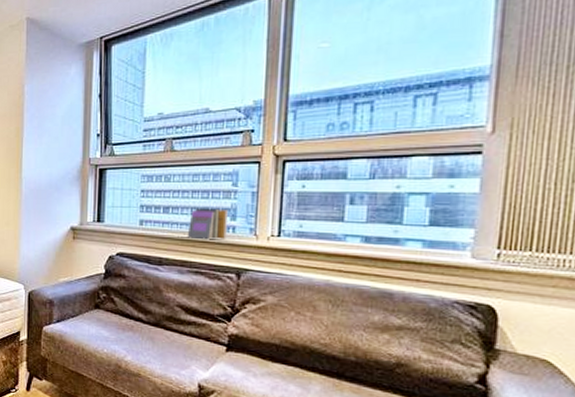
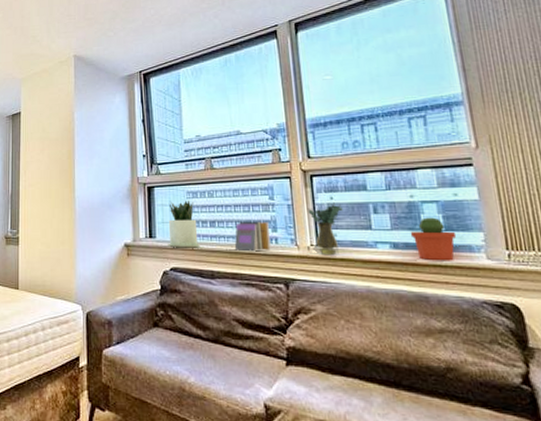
planter: none [116,184,152,234] -> present [168,200,201,248]
vase: none [273,191,314,247] -> present [307,202,343,256]
succulent plant: none [387,210,442,258] -> present [410,217,457,261]

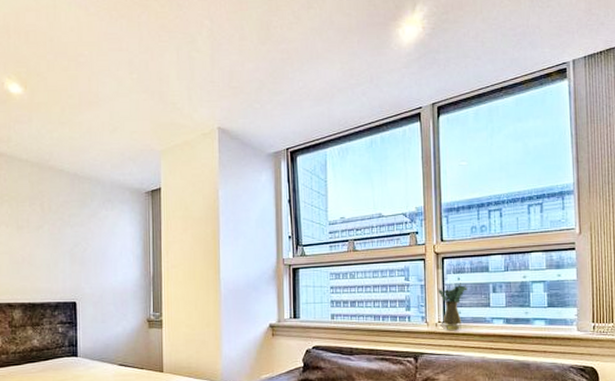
planter: present [168,200,201,248] -> none [311,281,342,328]
books: present [234,221,271,252] -> none [372,300,404,329]
succulent plant: present [410,217,457,261] -> none [520,295,556,334]

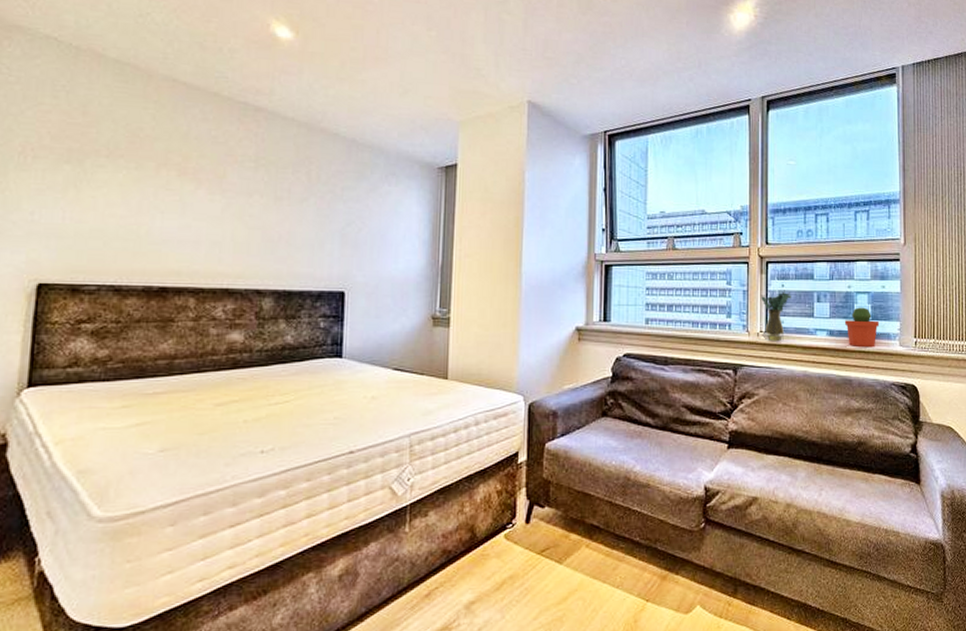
succulent plant: none [520,295,556,334] -> present [844,307,880,348]

